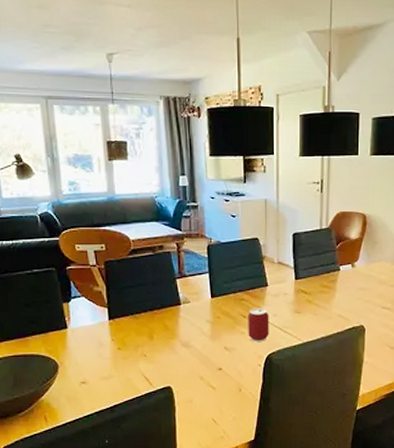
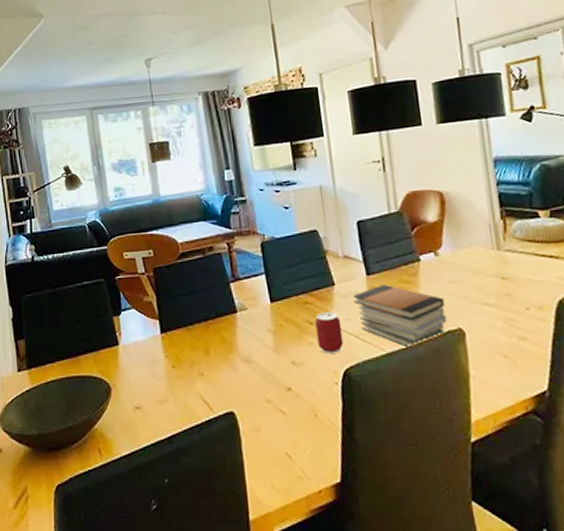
book stack: none [282,288,354,340] -> present [353,285,448,349]

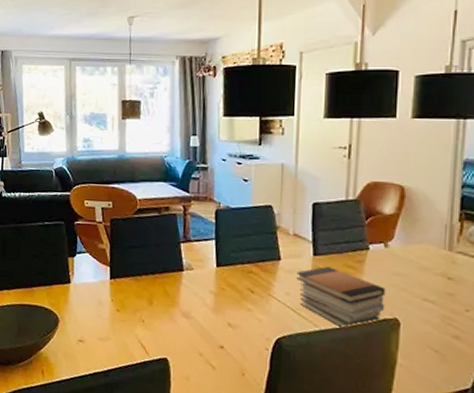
can: present [315,311,344,354] -> none [255,283,281,322]

